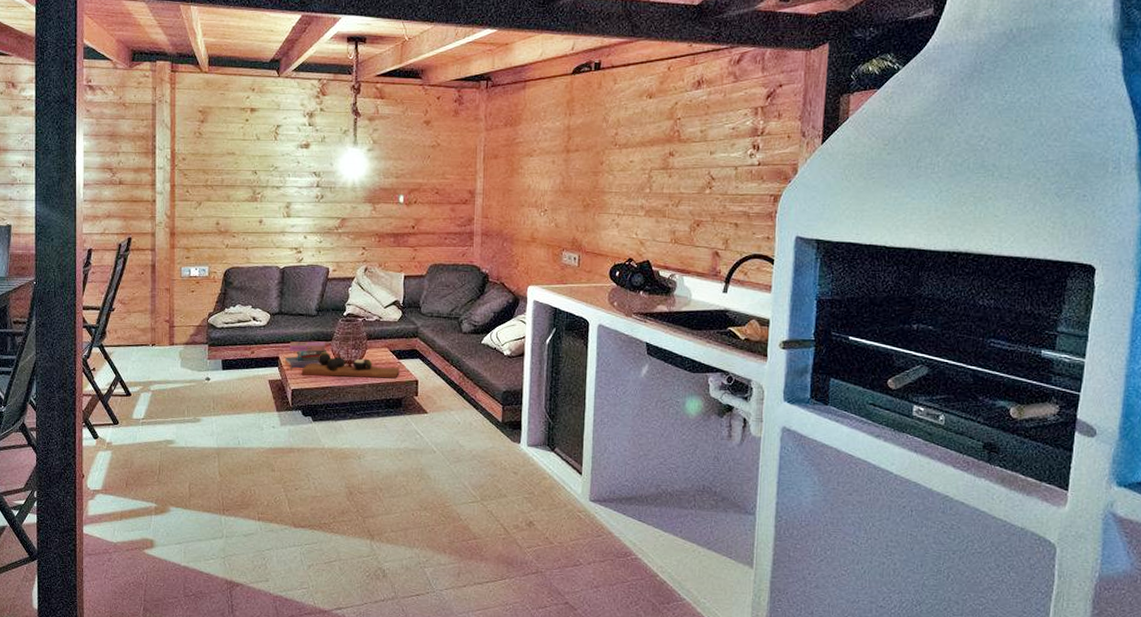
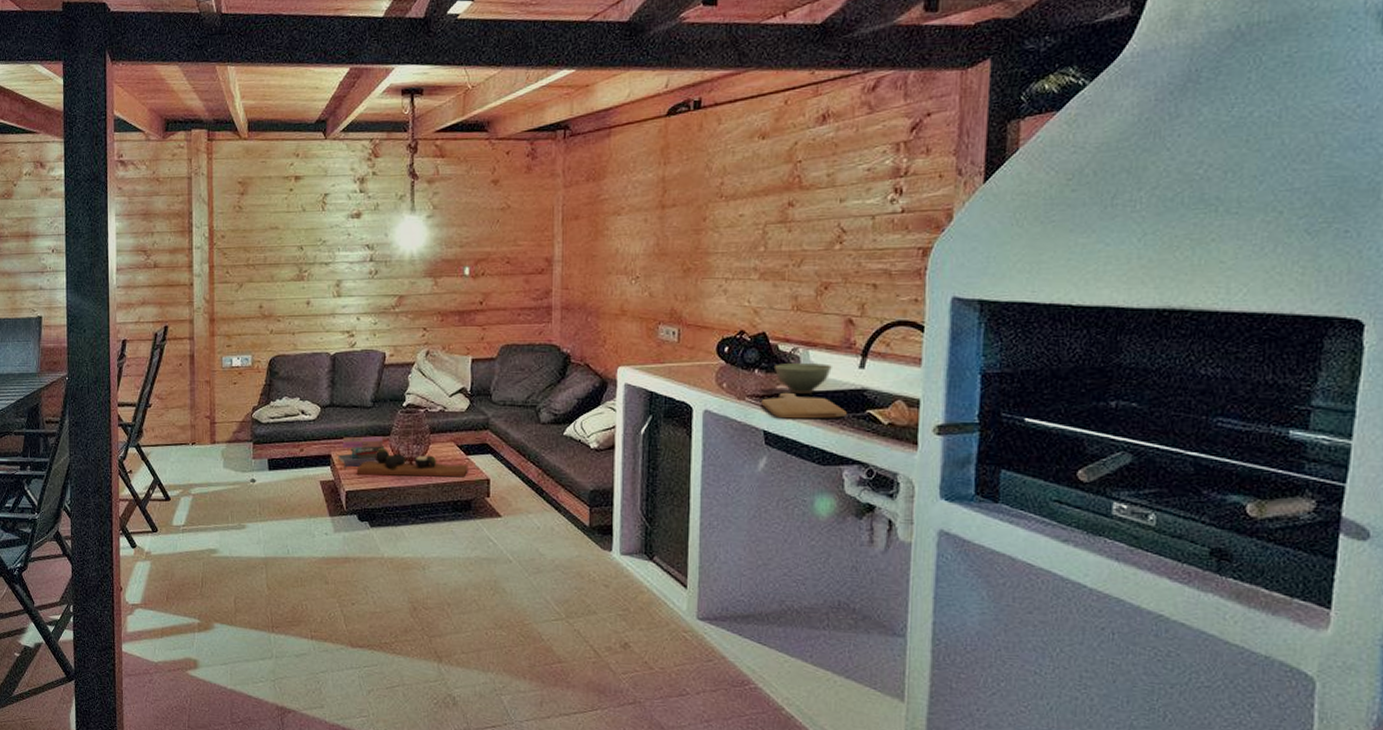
chopping board: none [645,311,713,334] -> present [761,392,847,419]
bowl: none [655,287,702,313] -> present [773,363,832,394]

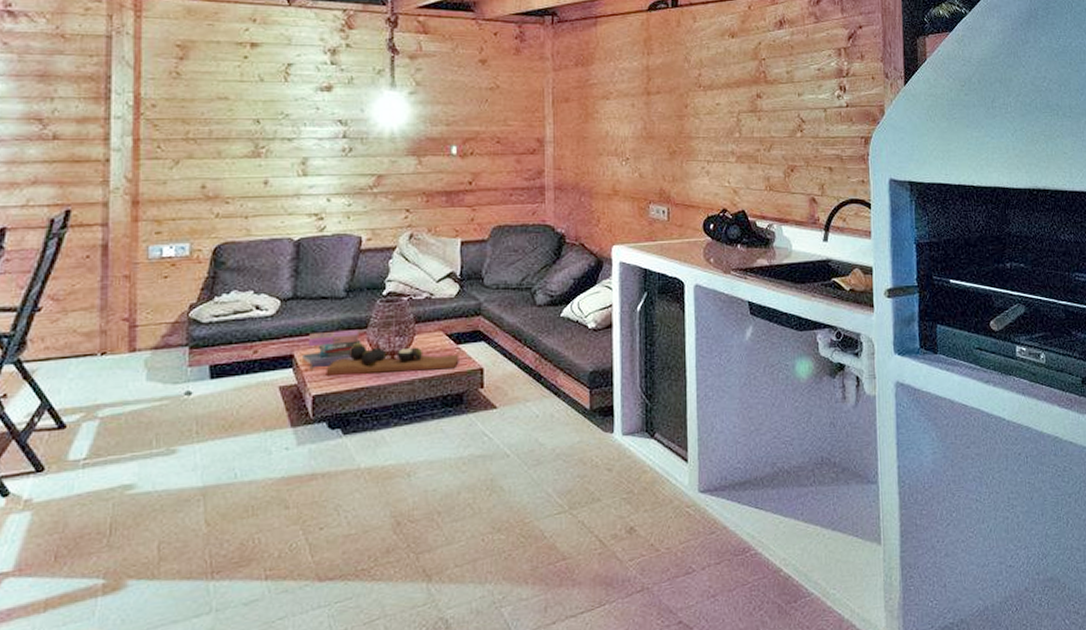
chopping board: present [761,392,847,419] -> none [744,265,816,290]
bowl: present [773,363,832,394] -> none [753,238,802,266]

